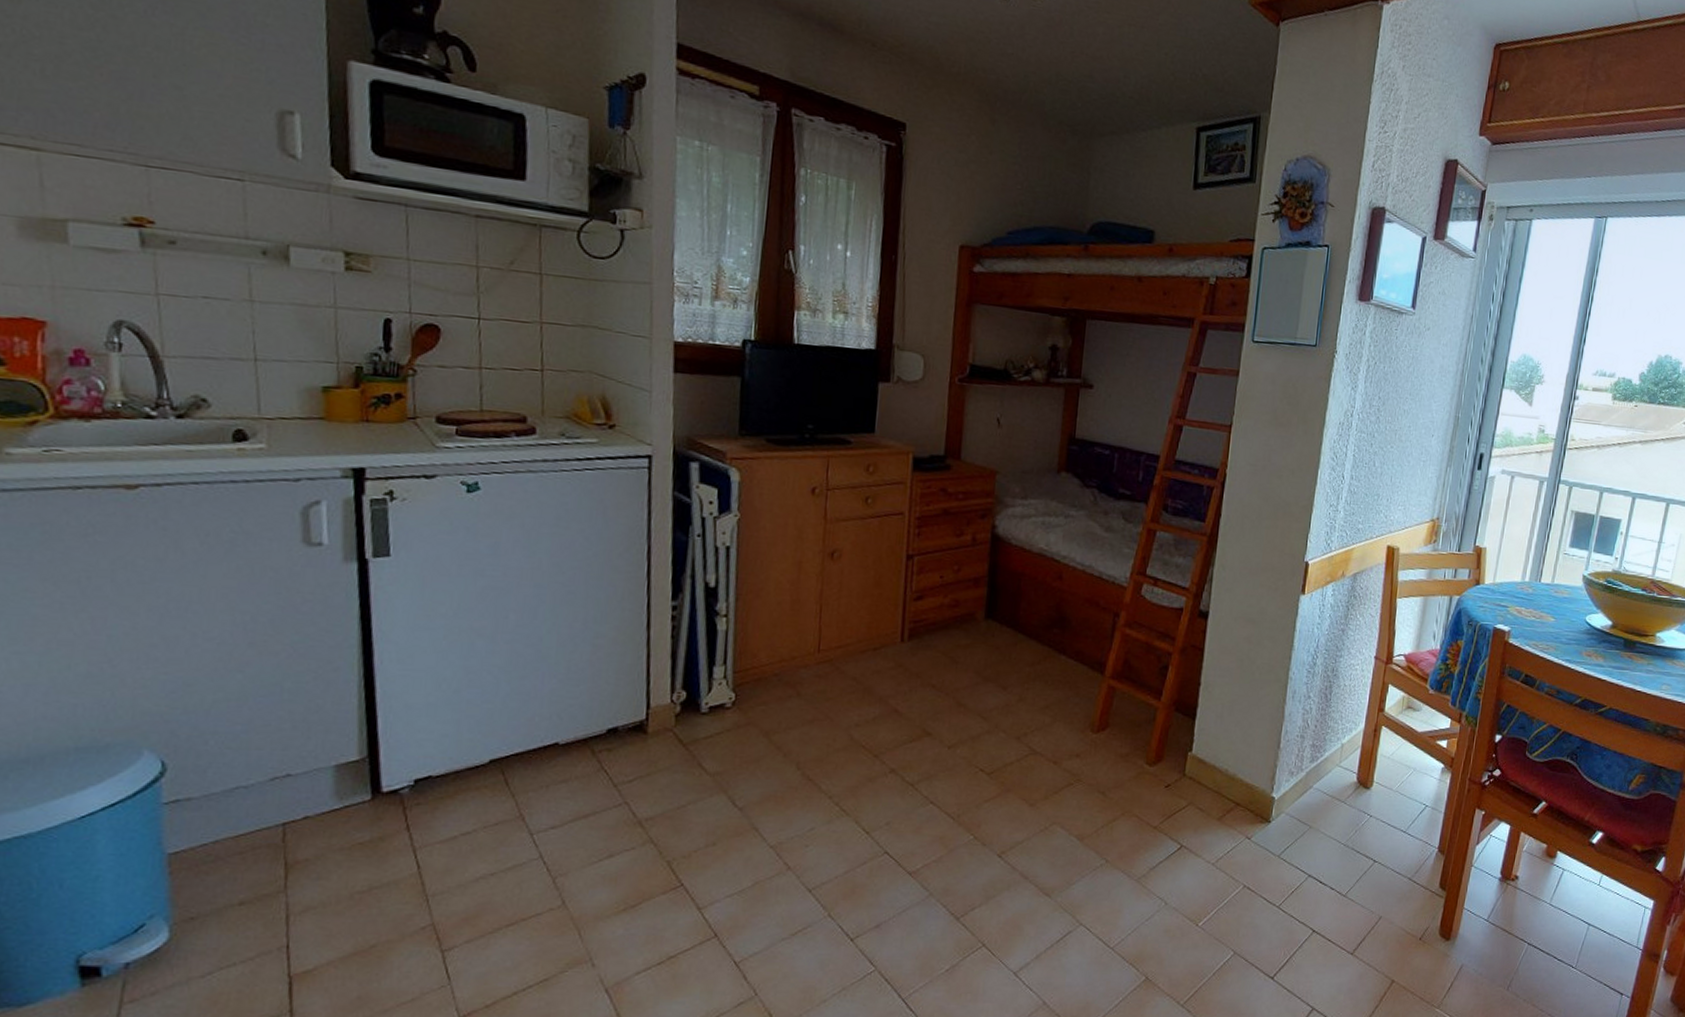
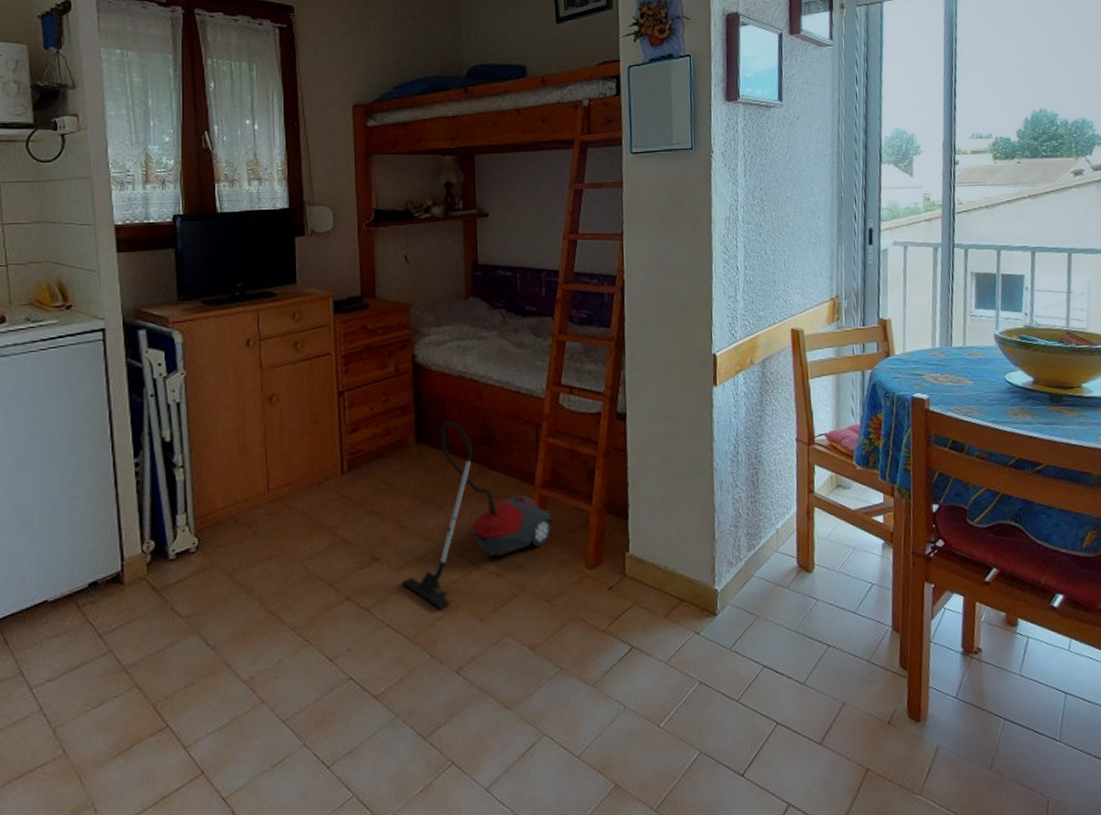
vacuum cleaner: none [951,599,1120,791] -> present [401,421,554,609]

